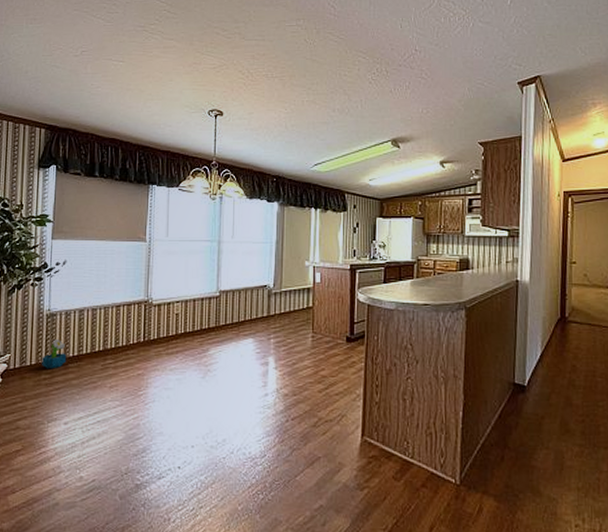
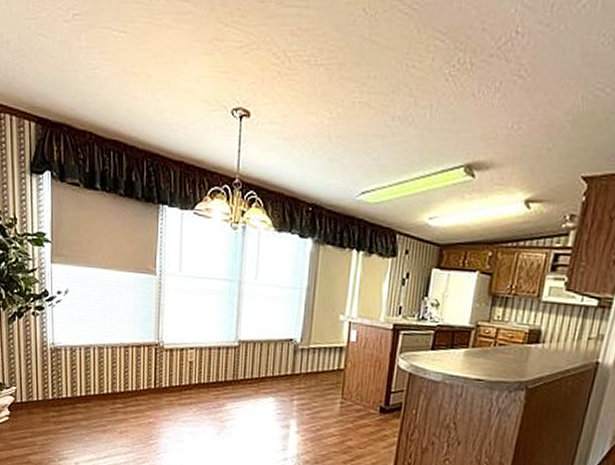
decorative plant: present [42,339,67,369] -> none [49,376,75,408]

